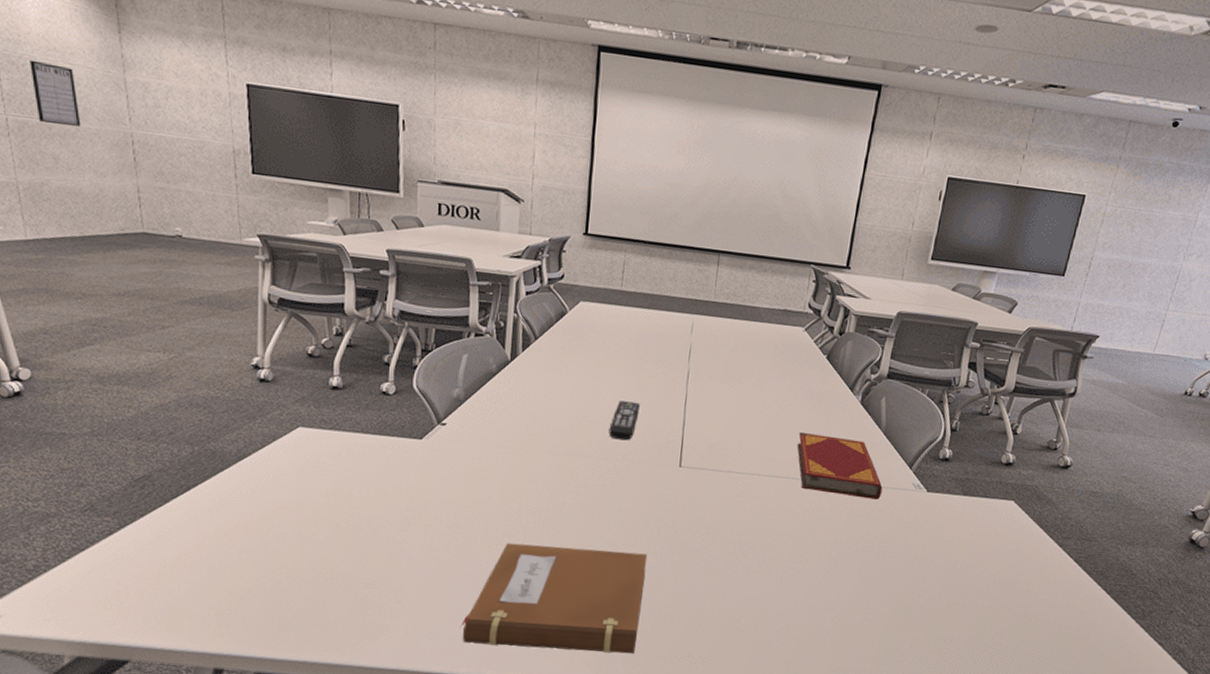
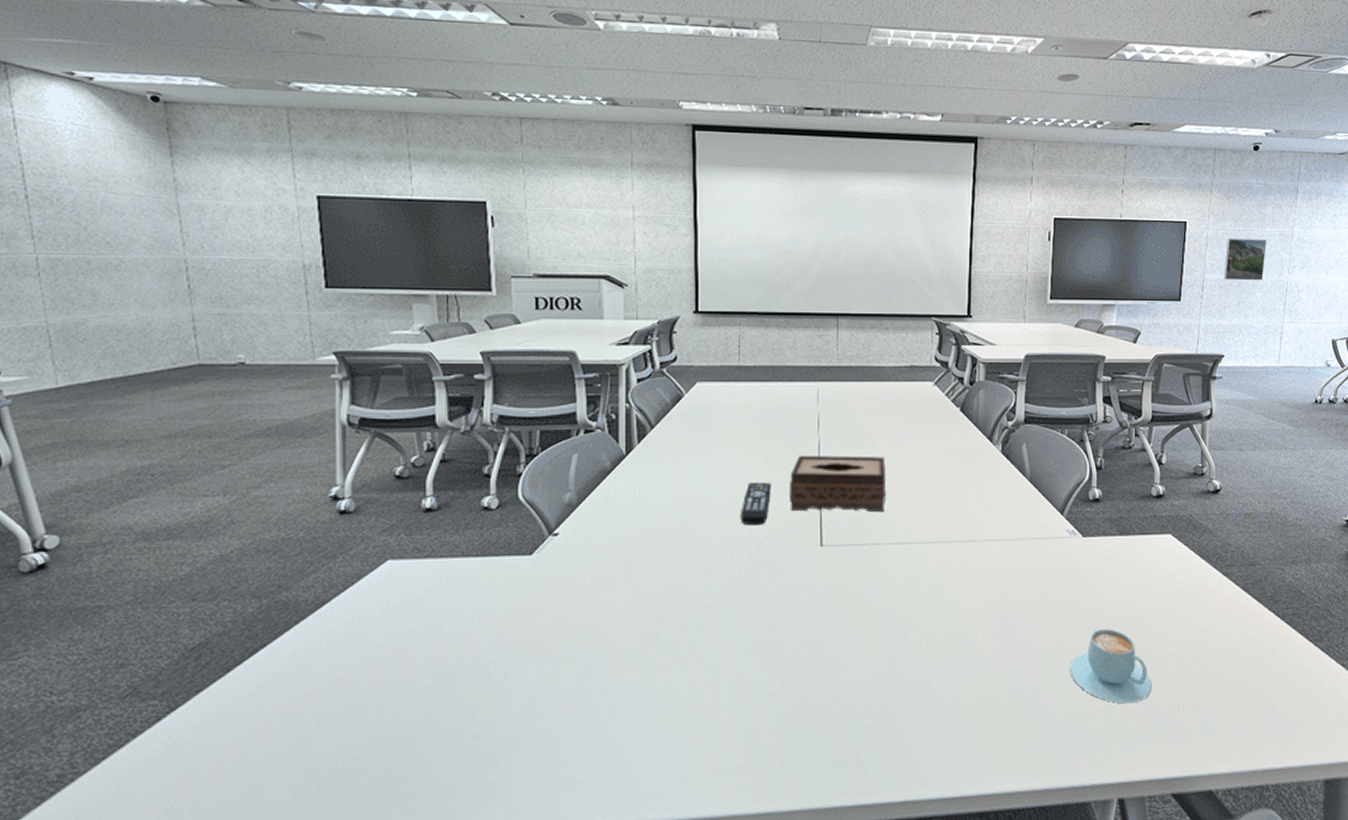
writing board: present [29,59,81,127] -> none [66,193,126,258]
notebook: present [461,542,648,654] -> none [591,649,797,786]
tissue box: none [655,381,749,444] -> present [790,455,886,513]
hardback book: present [797,432,883,500] -> none [942,491,1037,553]
cappuccino: none [895,577,971,647] -> present [1070,629,1152,704]
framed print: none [1113,217,1167,265] -> present [1224,239,1267,281]

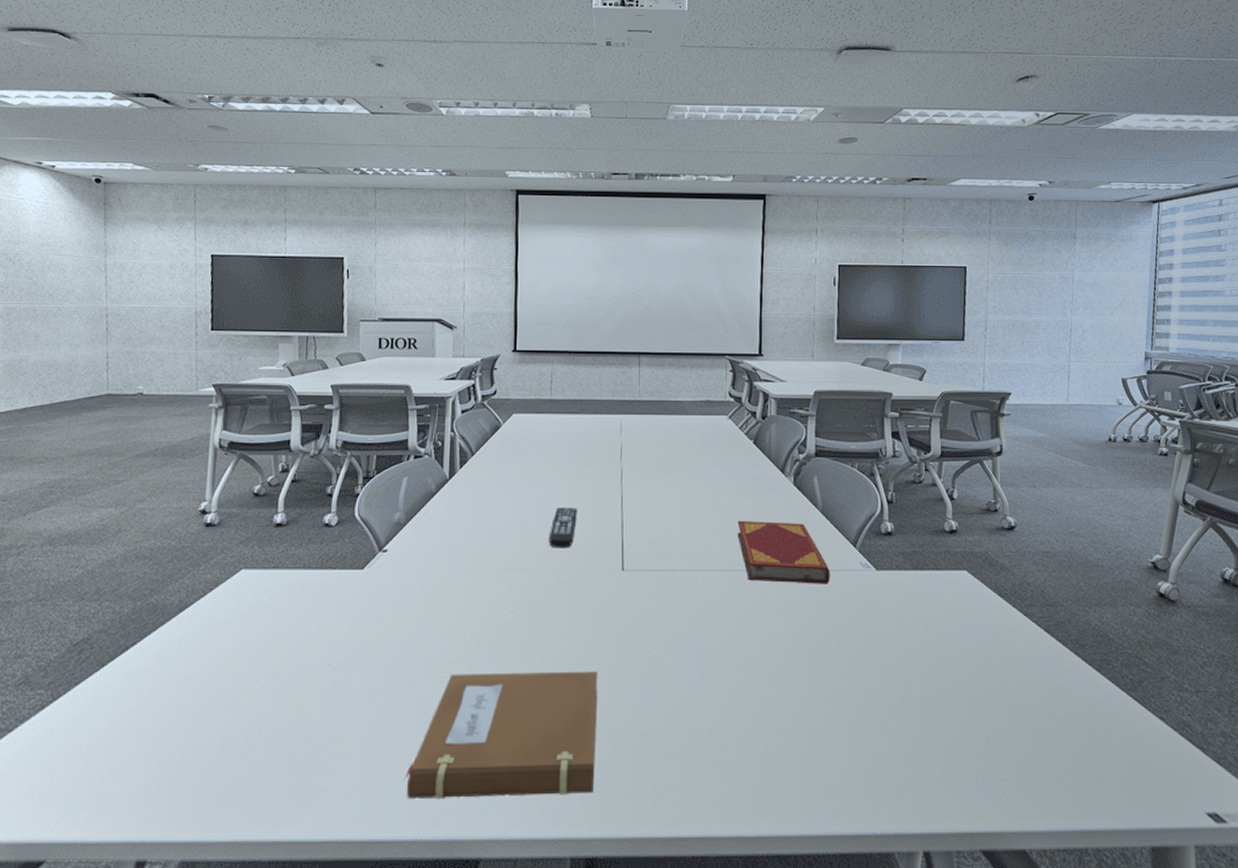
notebook: none [591,649,797,786] -> present [405,671,598,800]
tissue box: present [790,455,886,513] -> none [594,482,683,540]
hardback book: none [942,491,1037,553] -> present [737,521,830,584]
cappuccino: present [1070,629,1152,704] -> none [868,666,954,747]
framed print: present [1224,239,1267,281] -> none [1006,282,1048,322]

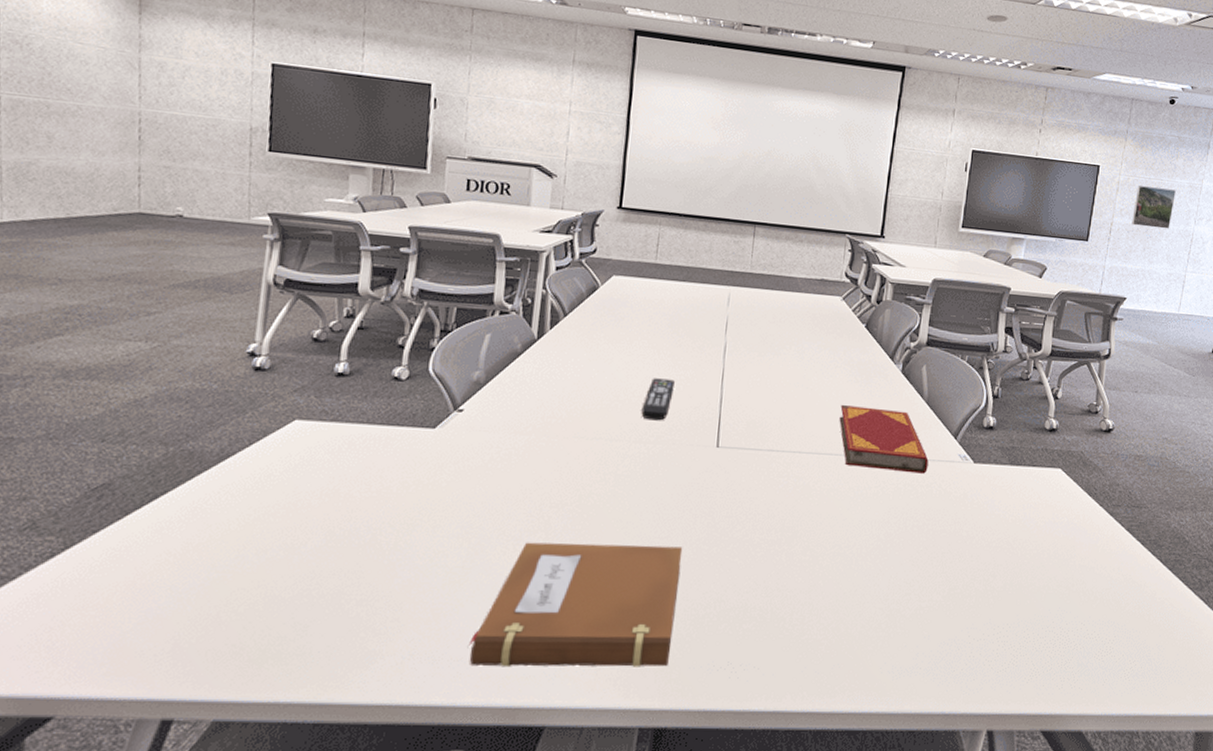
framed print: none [1006,282,1048,322] -> present [1131,185,1176,229]

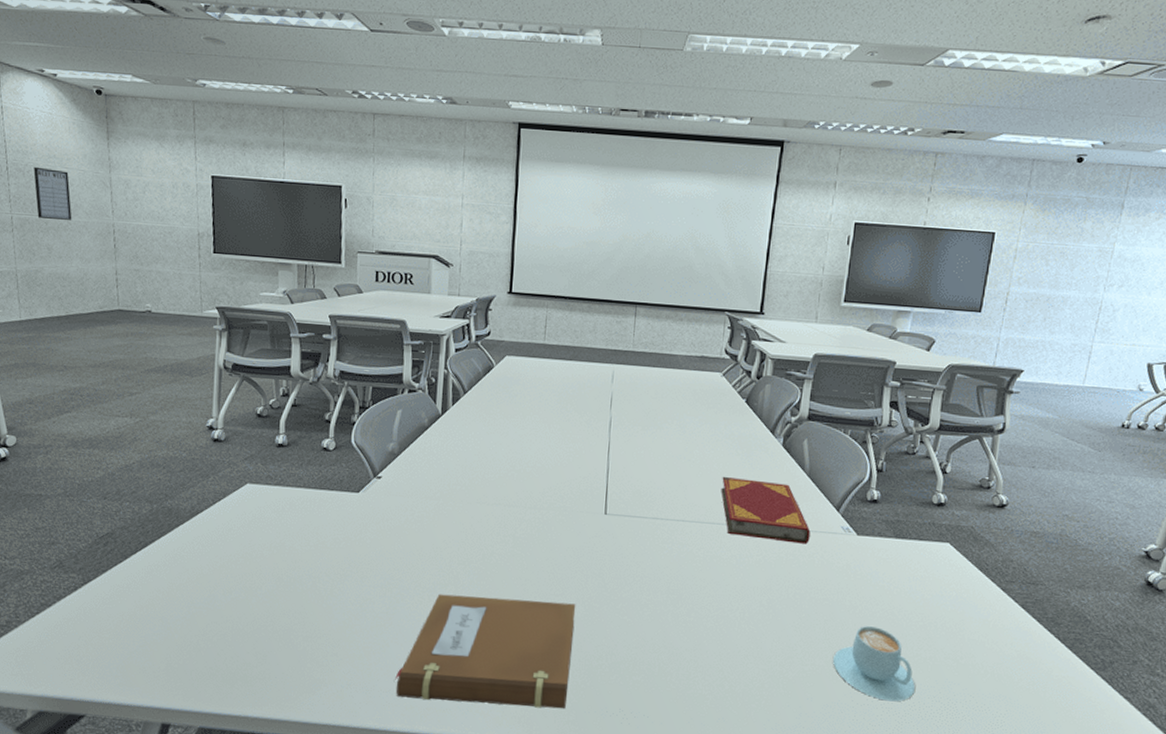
writing board: none [35,39,85,105] -> present [33,166,72,220]
remote control: present [641,378,675,421] -> none [535,450,565,489]
cappuccino: none [950,557,1030,635] -> present [833,626,916,702]
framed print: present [1131,185,1176,229] -> none [1030,252,1083,297]

